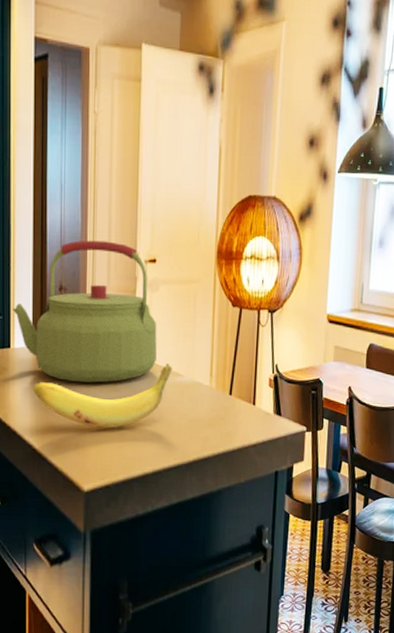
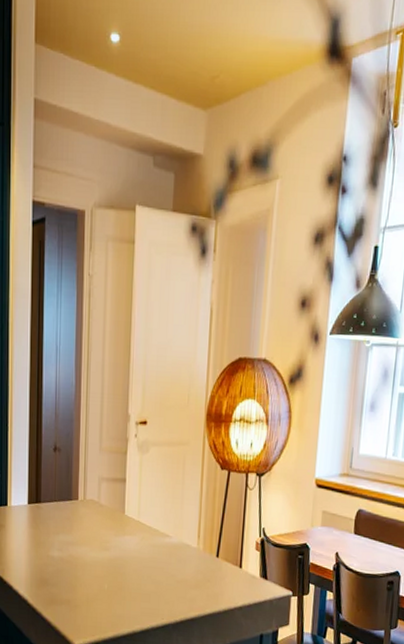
kettle: present [12,240,157,383] -> none [9,401,147,542]
banana: present [33,364,172,429] -> none [28,525,161,587]

